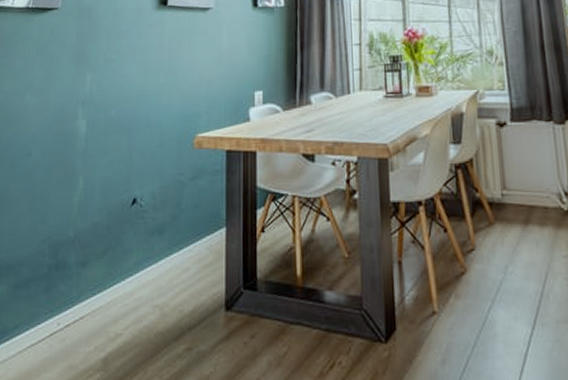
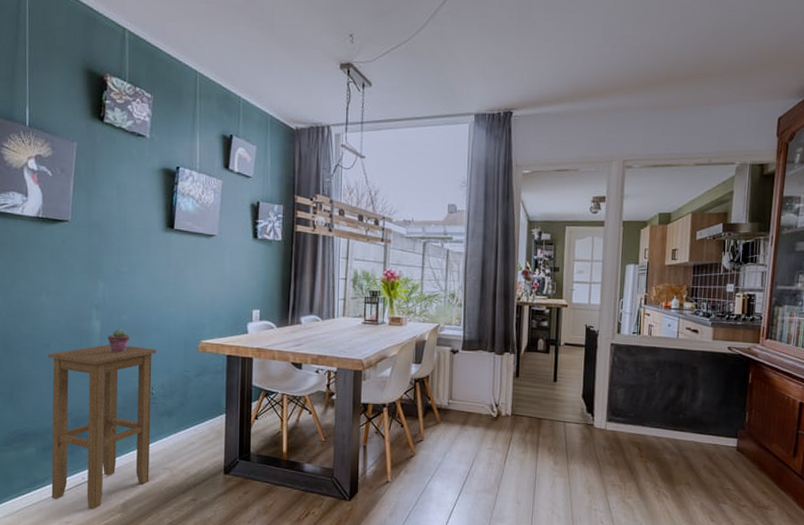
stool: none [21,147,147,368] -> present [48,344,157,510]
potted succulent: none [93,127,118,157] -> present [108,329,130,353]

